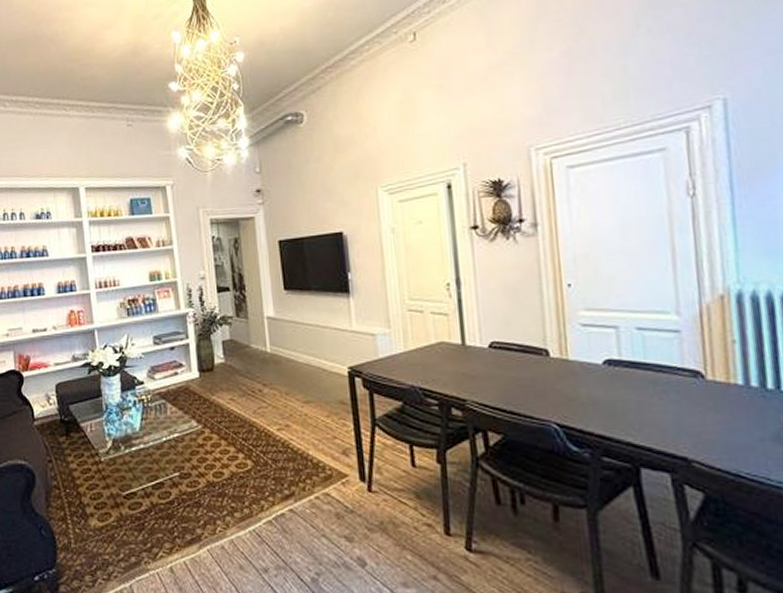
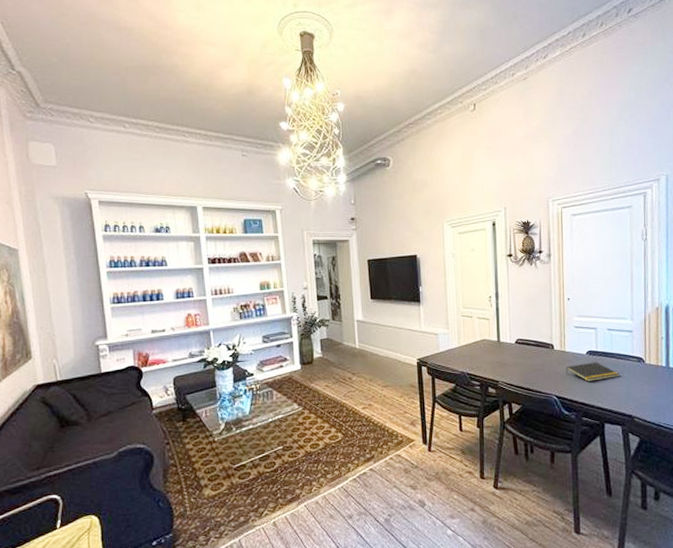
notepad: none [570,376,662,404] -> present [565,362,620,382]

